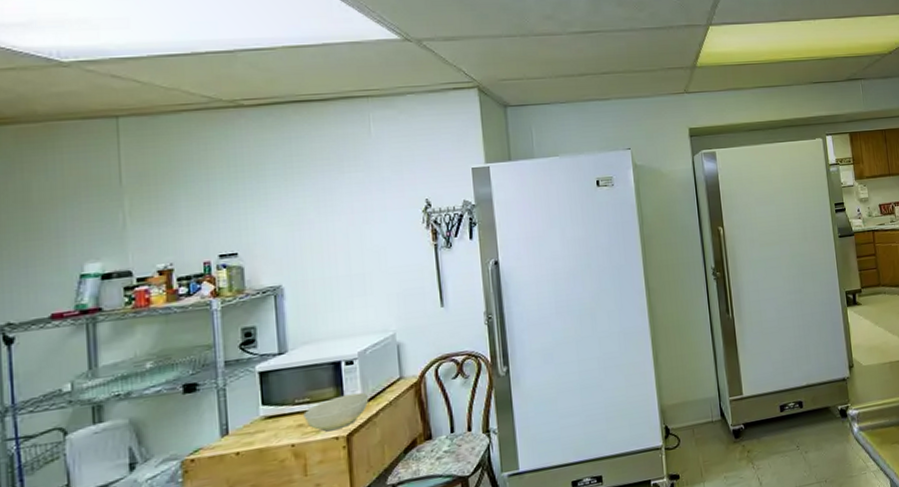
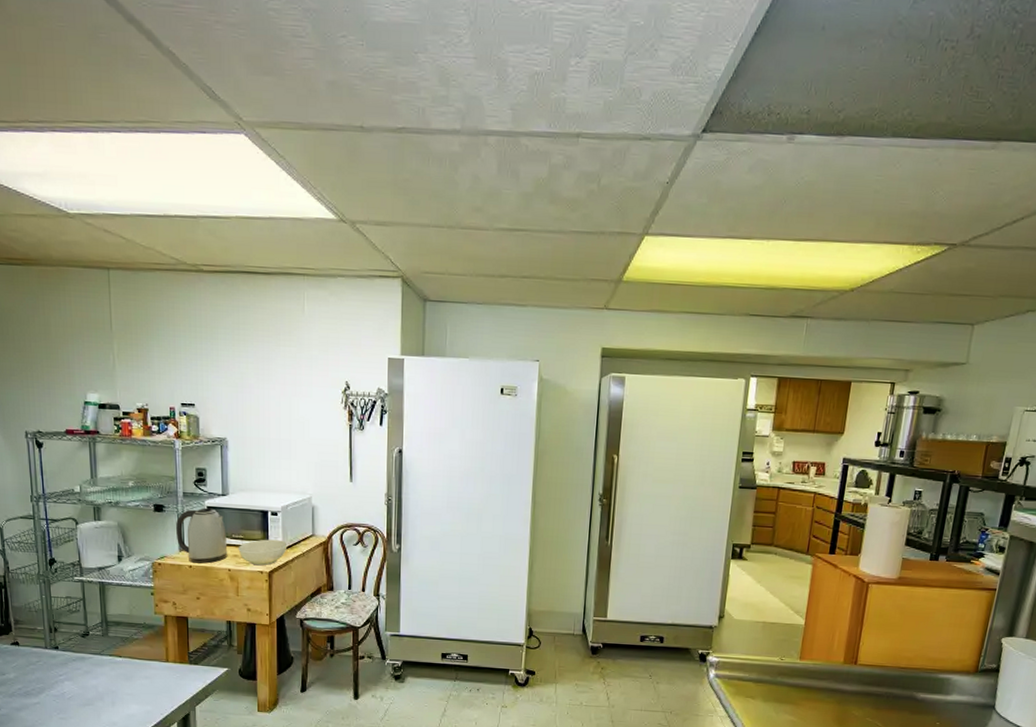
kettle: none [215,372,290,449] -> present [176,507,228,564]

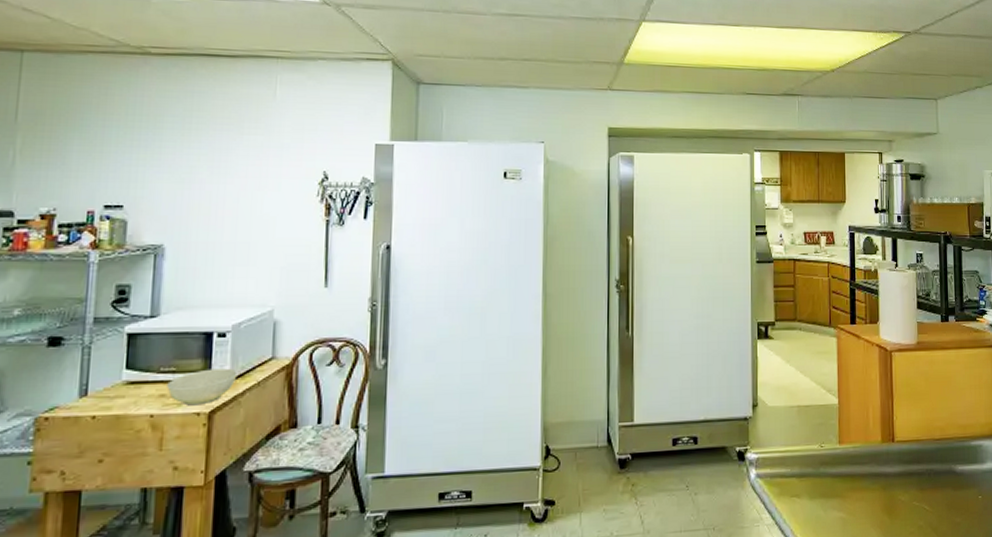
kettle: present [176,507,228,564] -> none [77,335,152,412]

